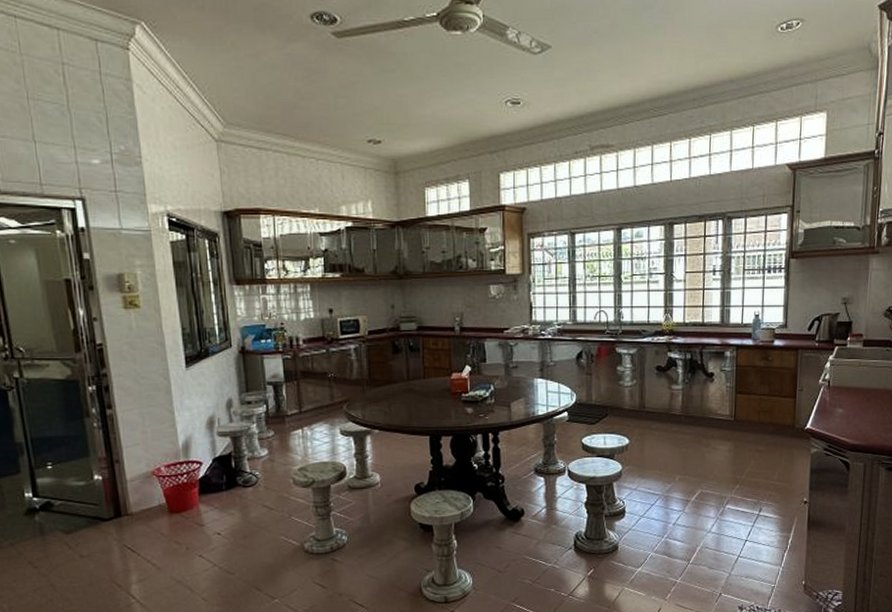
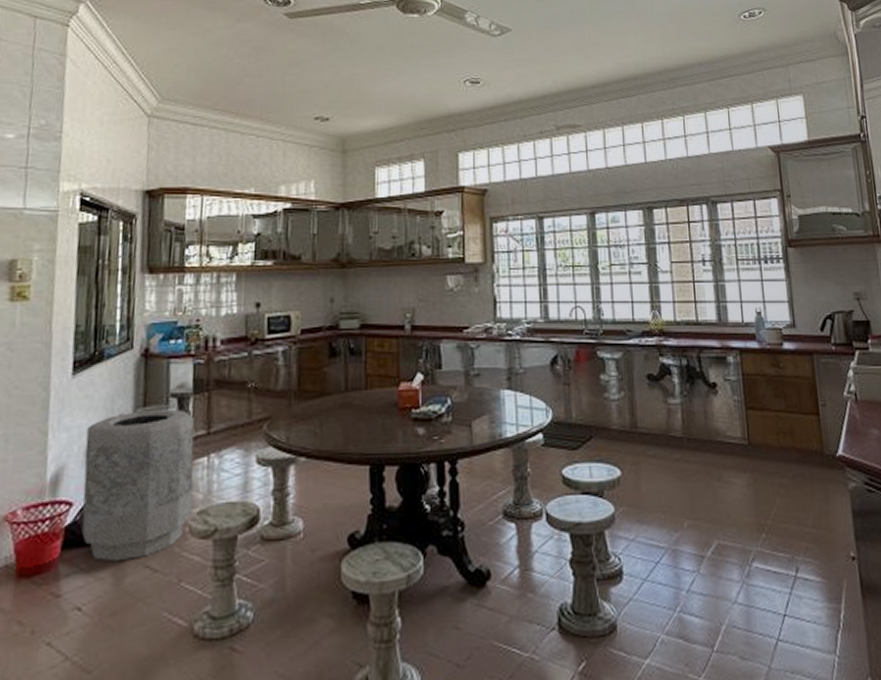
trash can: none [204,394,294,503] -> present [81,409,194,562]

